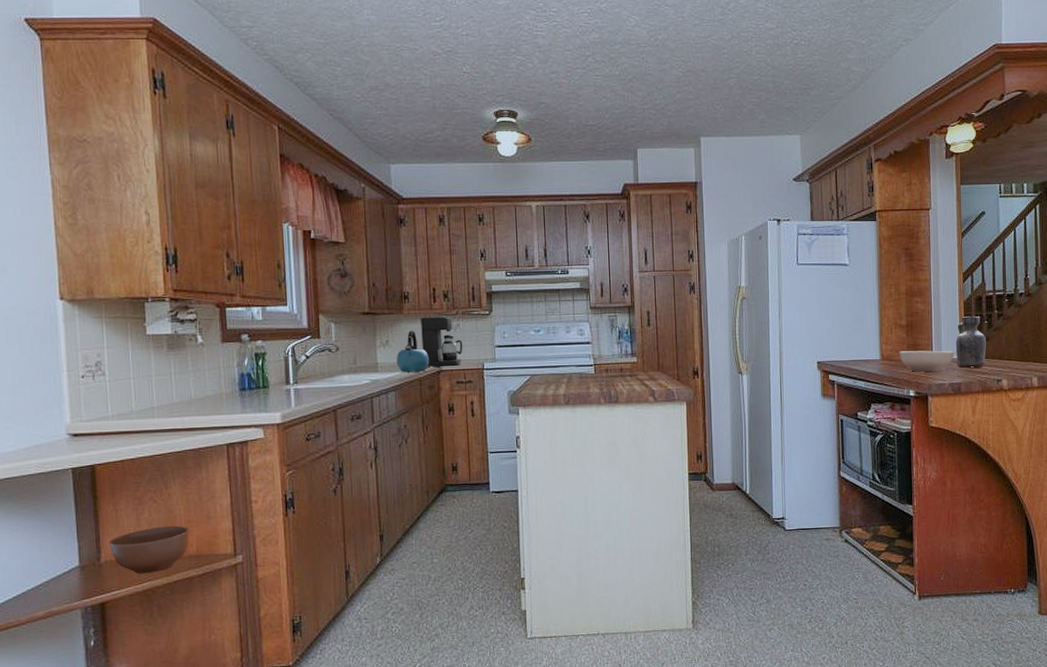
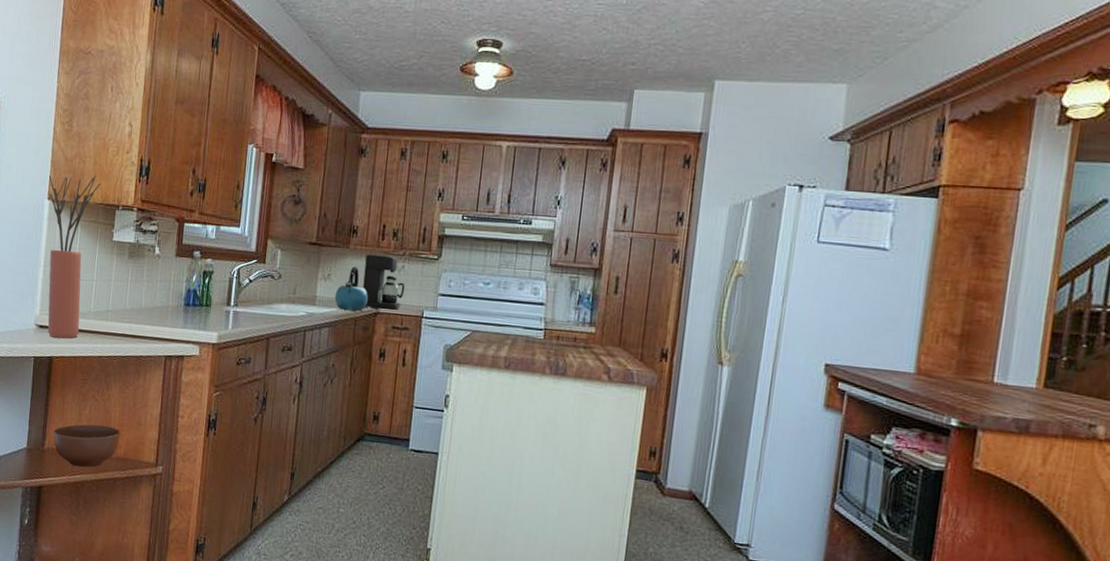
vase: none [58,269,123,445] -> present [47,175,101,339]
bowl: present [898,350,955,372] -> none [943,367,1028,400]
ceramic jug: present [955,316,987,369] -> none [1029,334,1082,407]

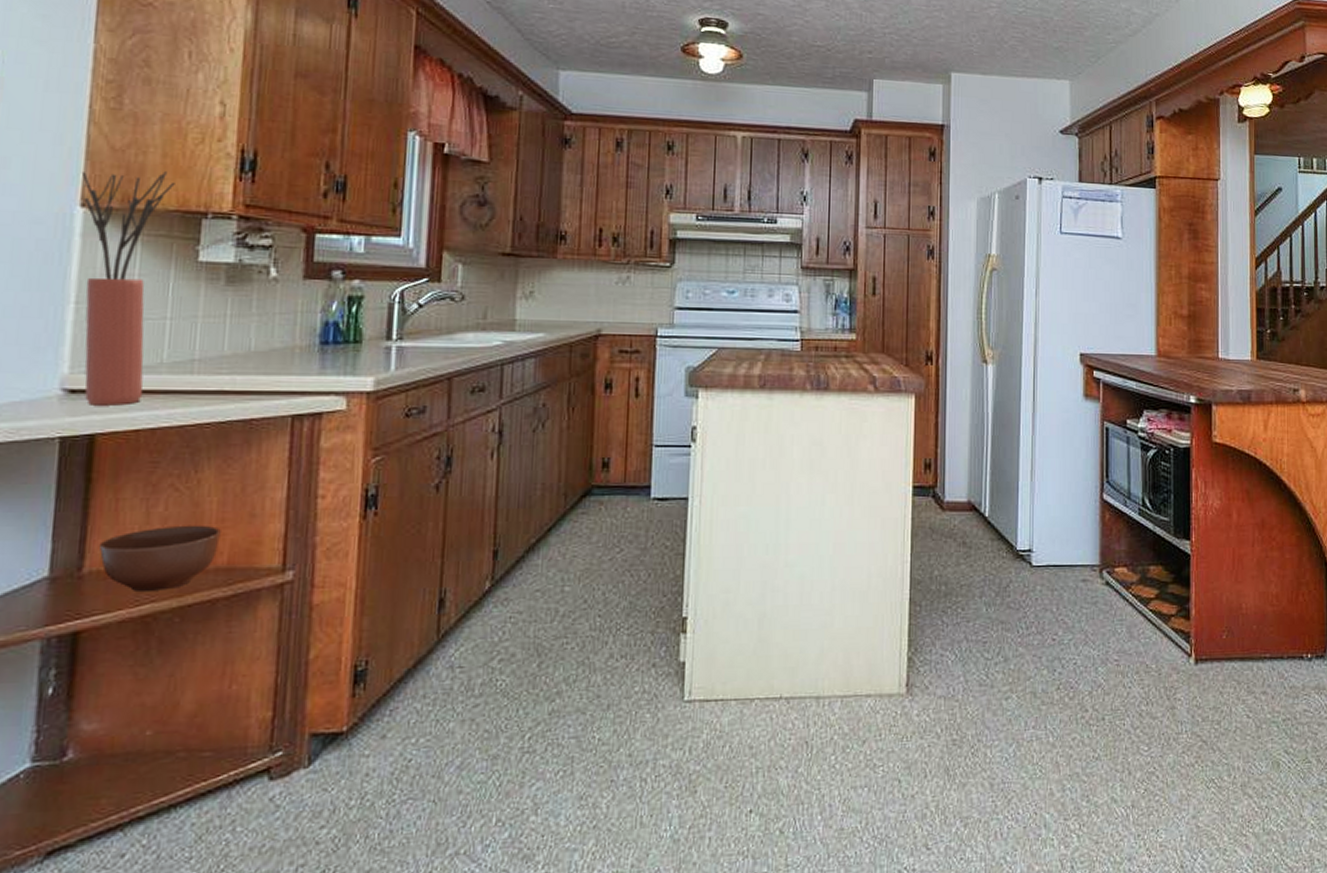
kettle: present [334,267,369,311] -> none [541,280,587,335]
coffee maker: present [363,254,405,311] -> none [577,264,632,331]

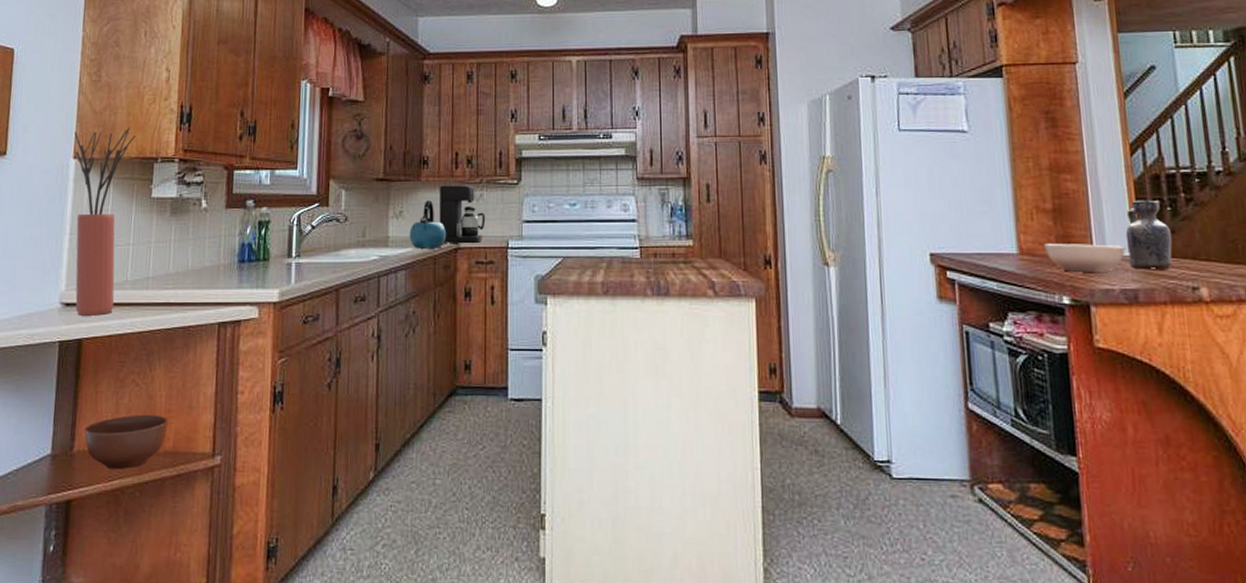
kettle: none [541,280,587,335] -> present [409,200,447,248]
coffee maker: none [577,264,632,331] -> present [439,185,486,244]
bowl: none [1178,347,1244,374] -> present [1043,244,1126,272]
ceramic jug: none [1245,309,1282,375] -> present [1125,200,1173,272]

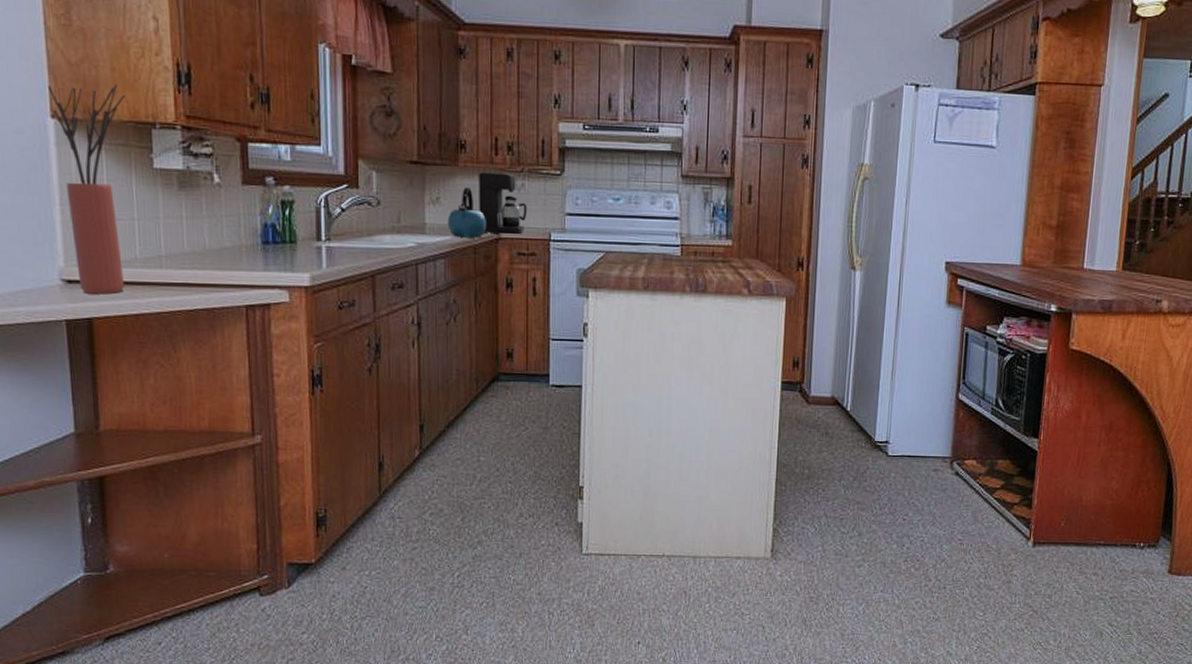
bowl: present [84,414,168,470] -> none [108,395,201,448]
bowl: present [1043,244,1126,272] -> none [1043,257,1110,284]
ceramic jug: present [1125,200,1173,272] -> none [1111,220,1150,286]

